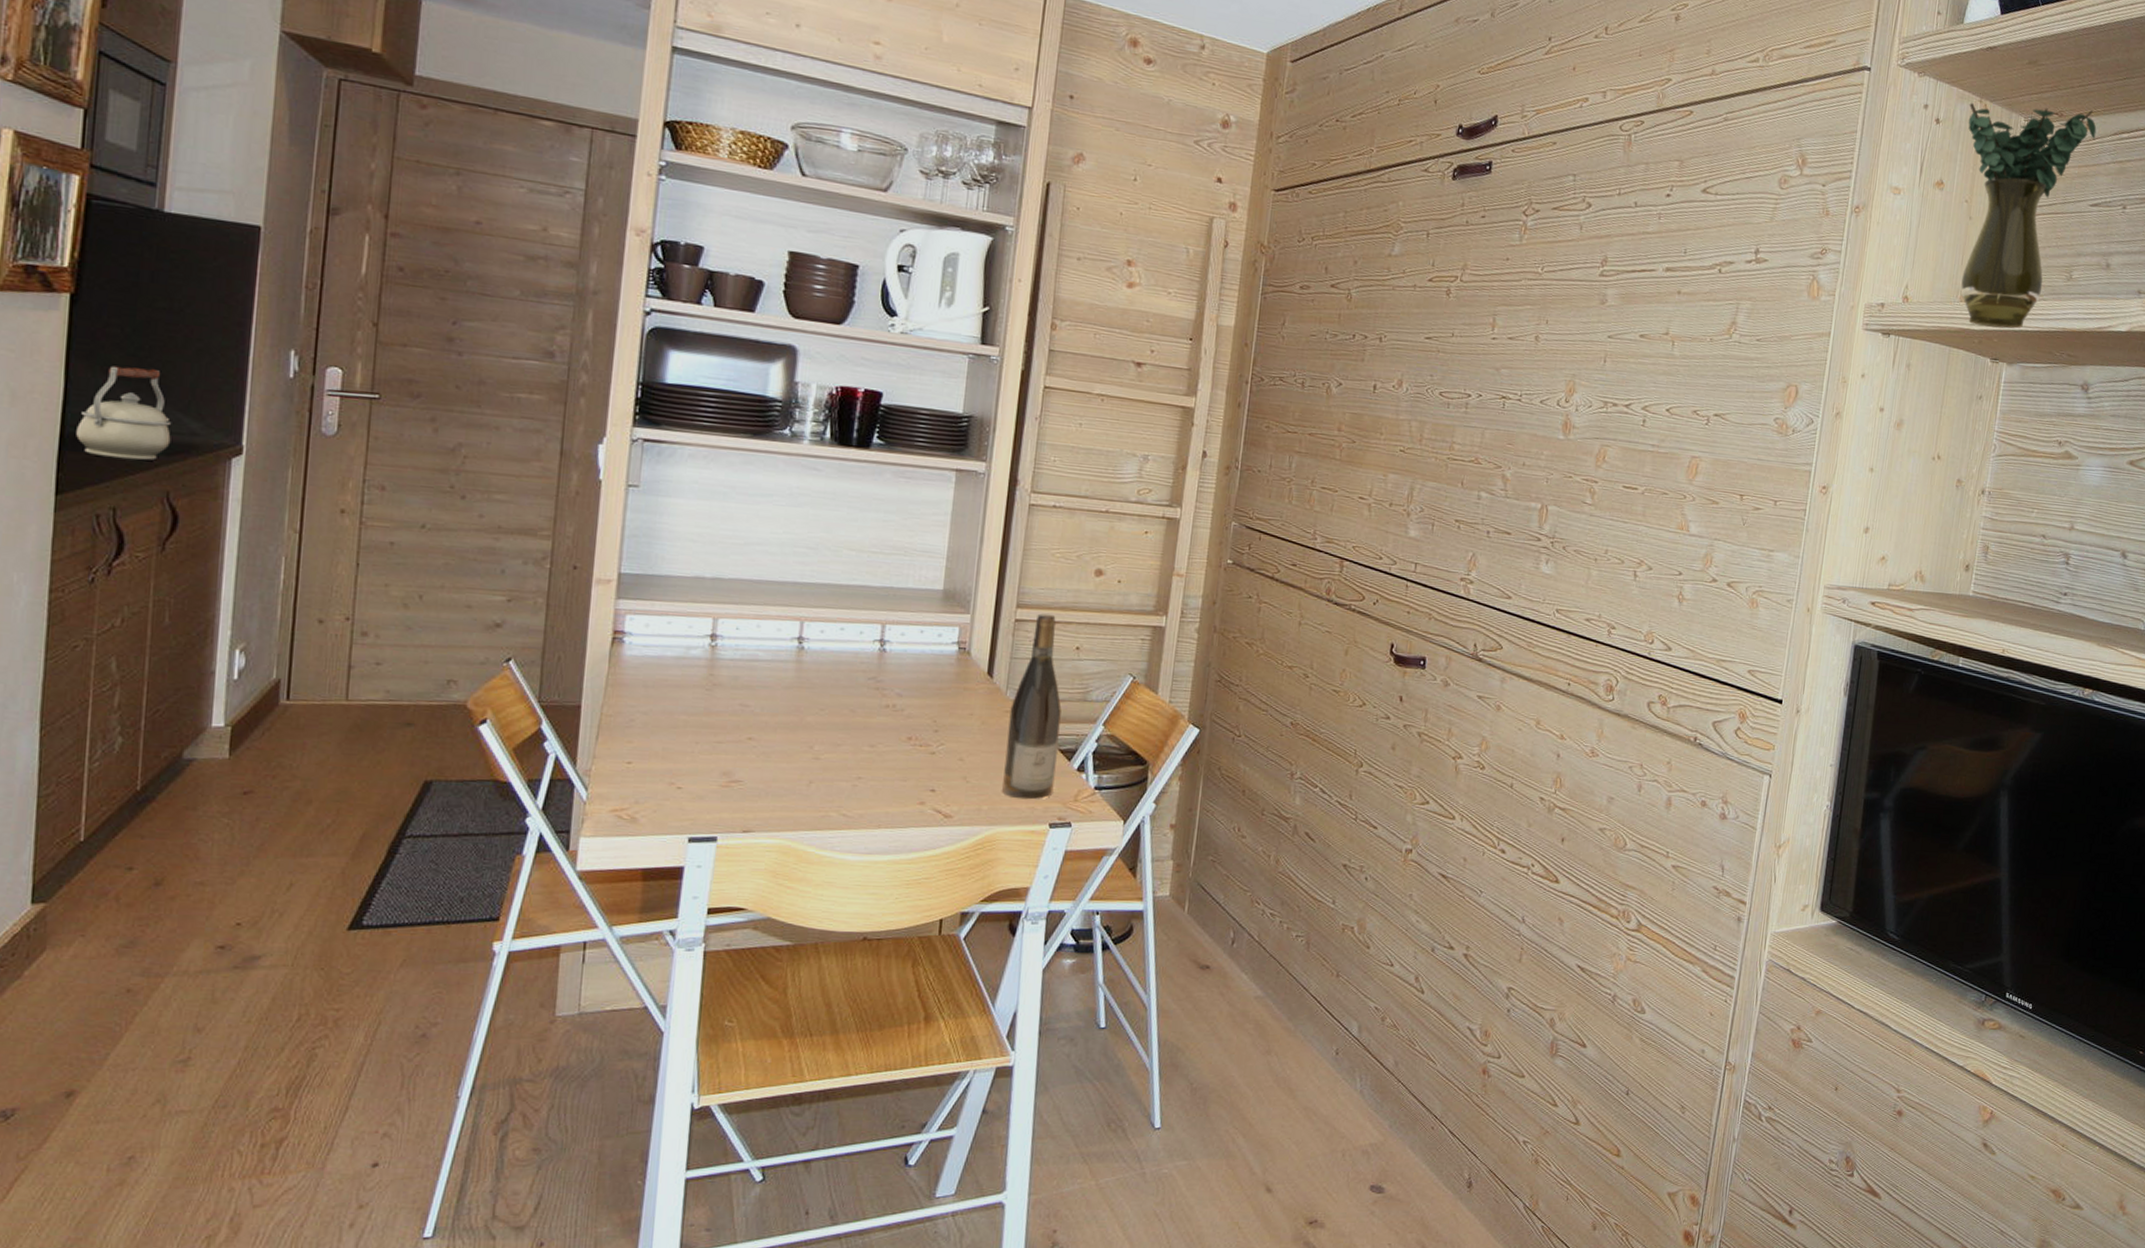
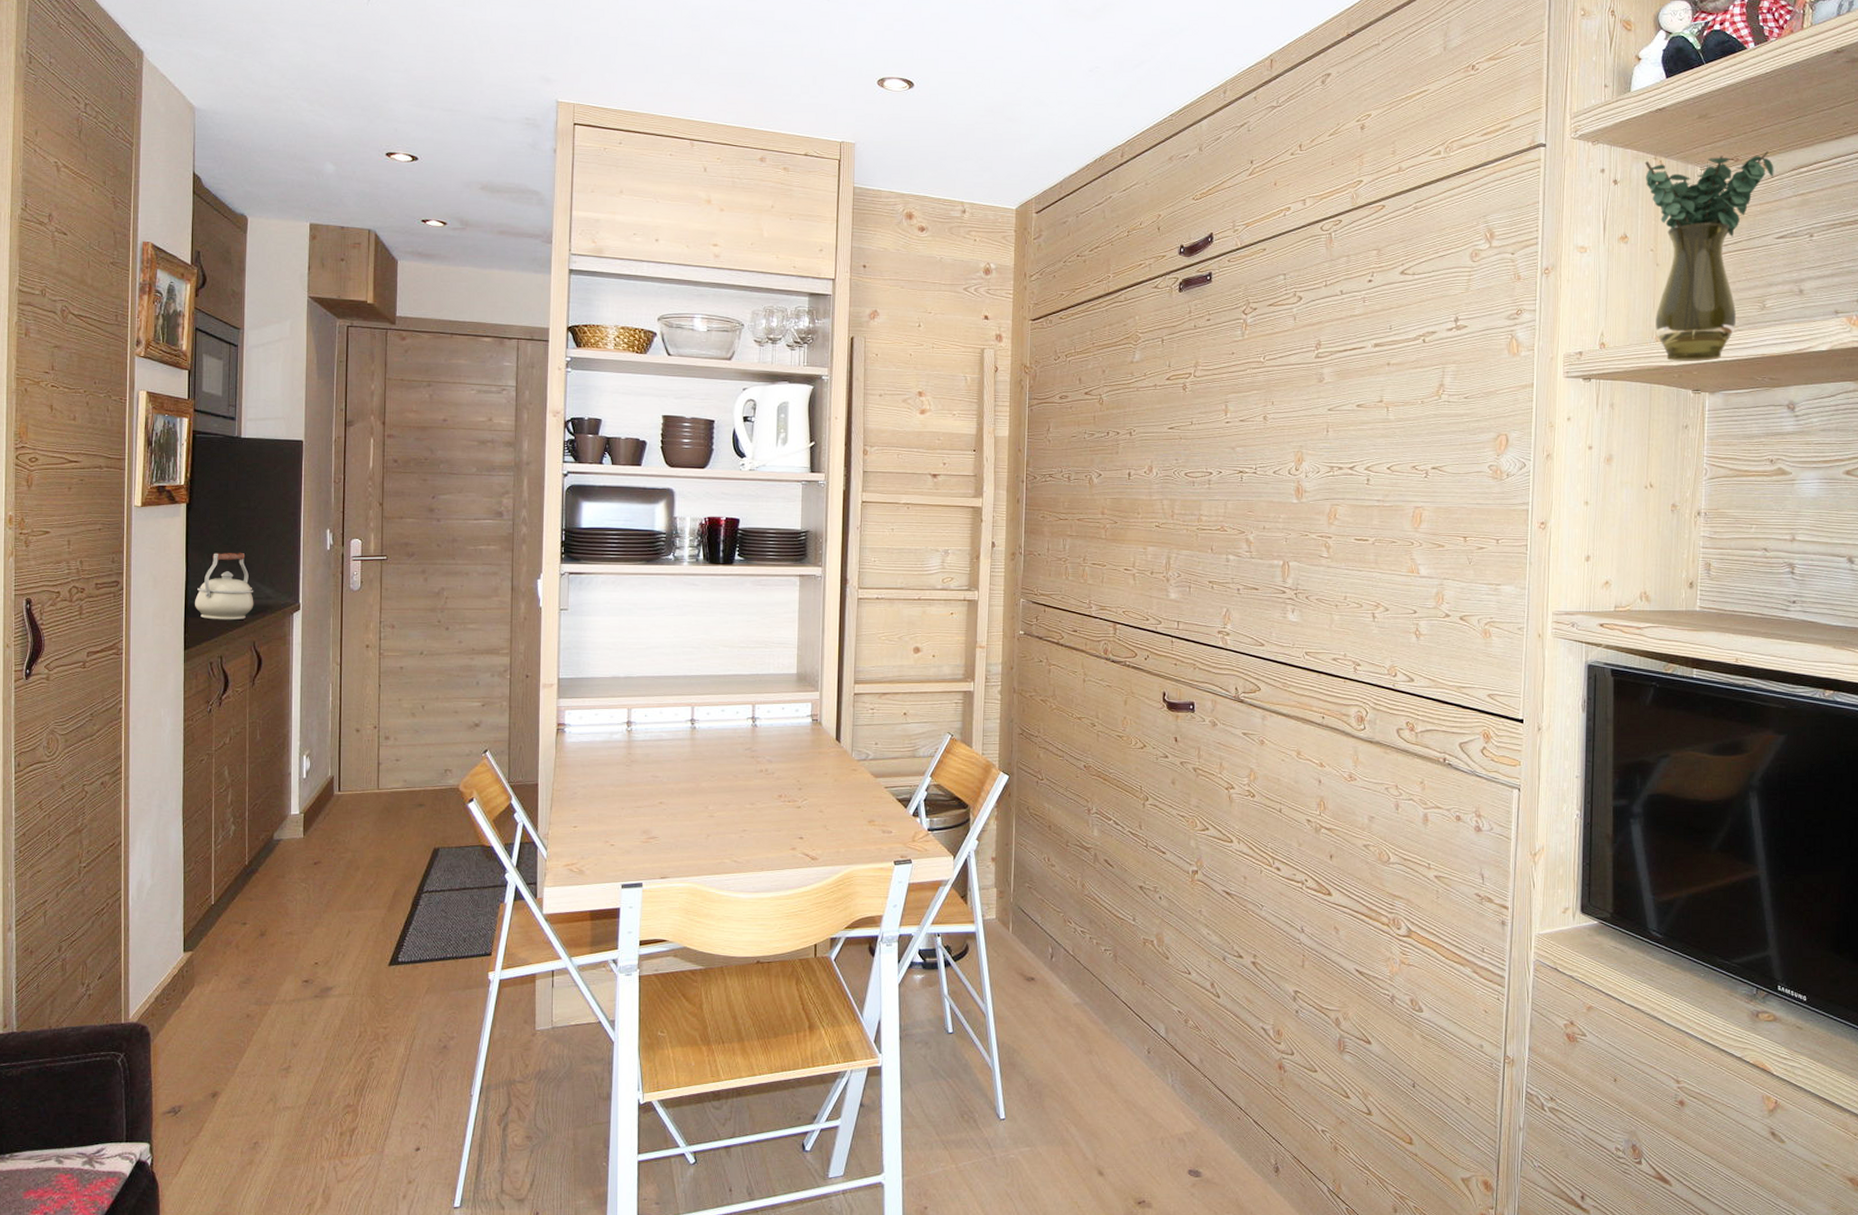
wine bottle: present [1002,613,1062,800] -> none [855,687,896,842]

